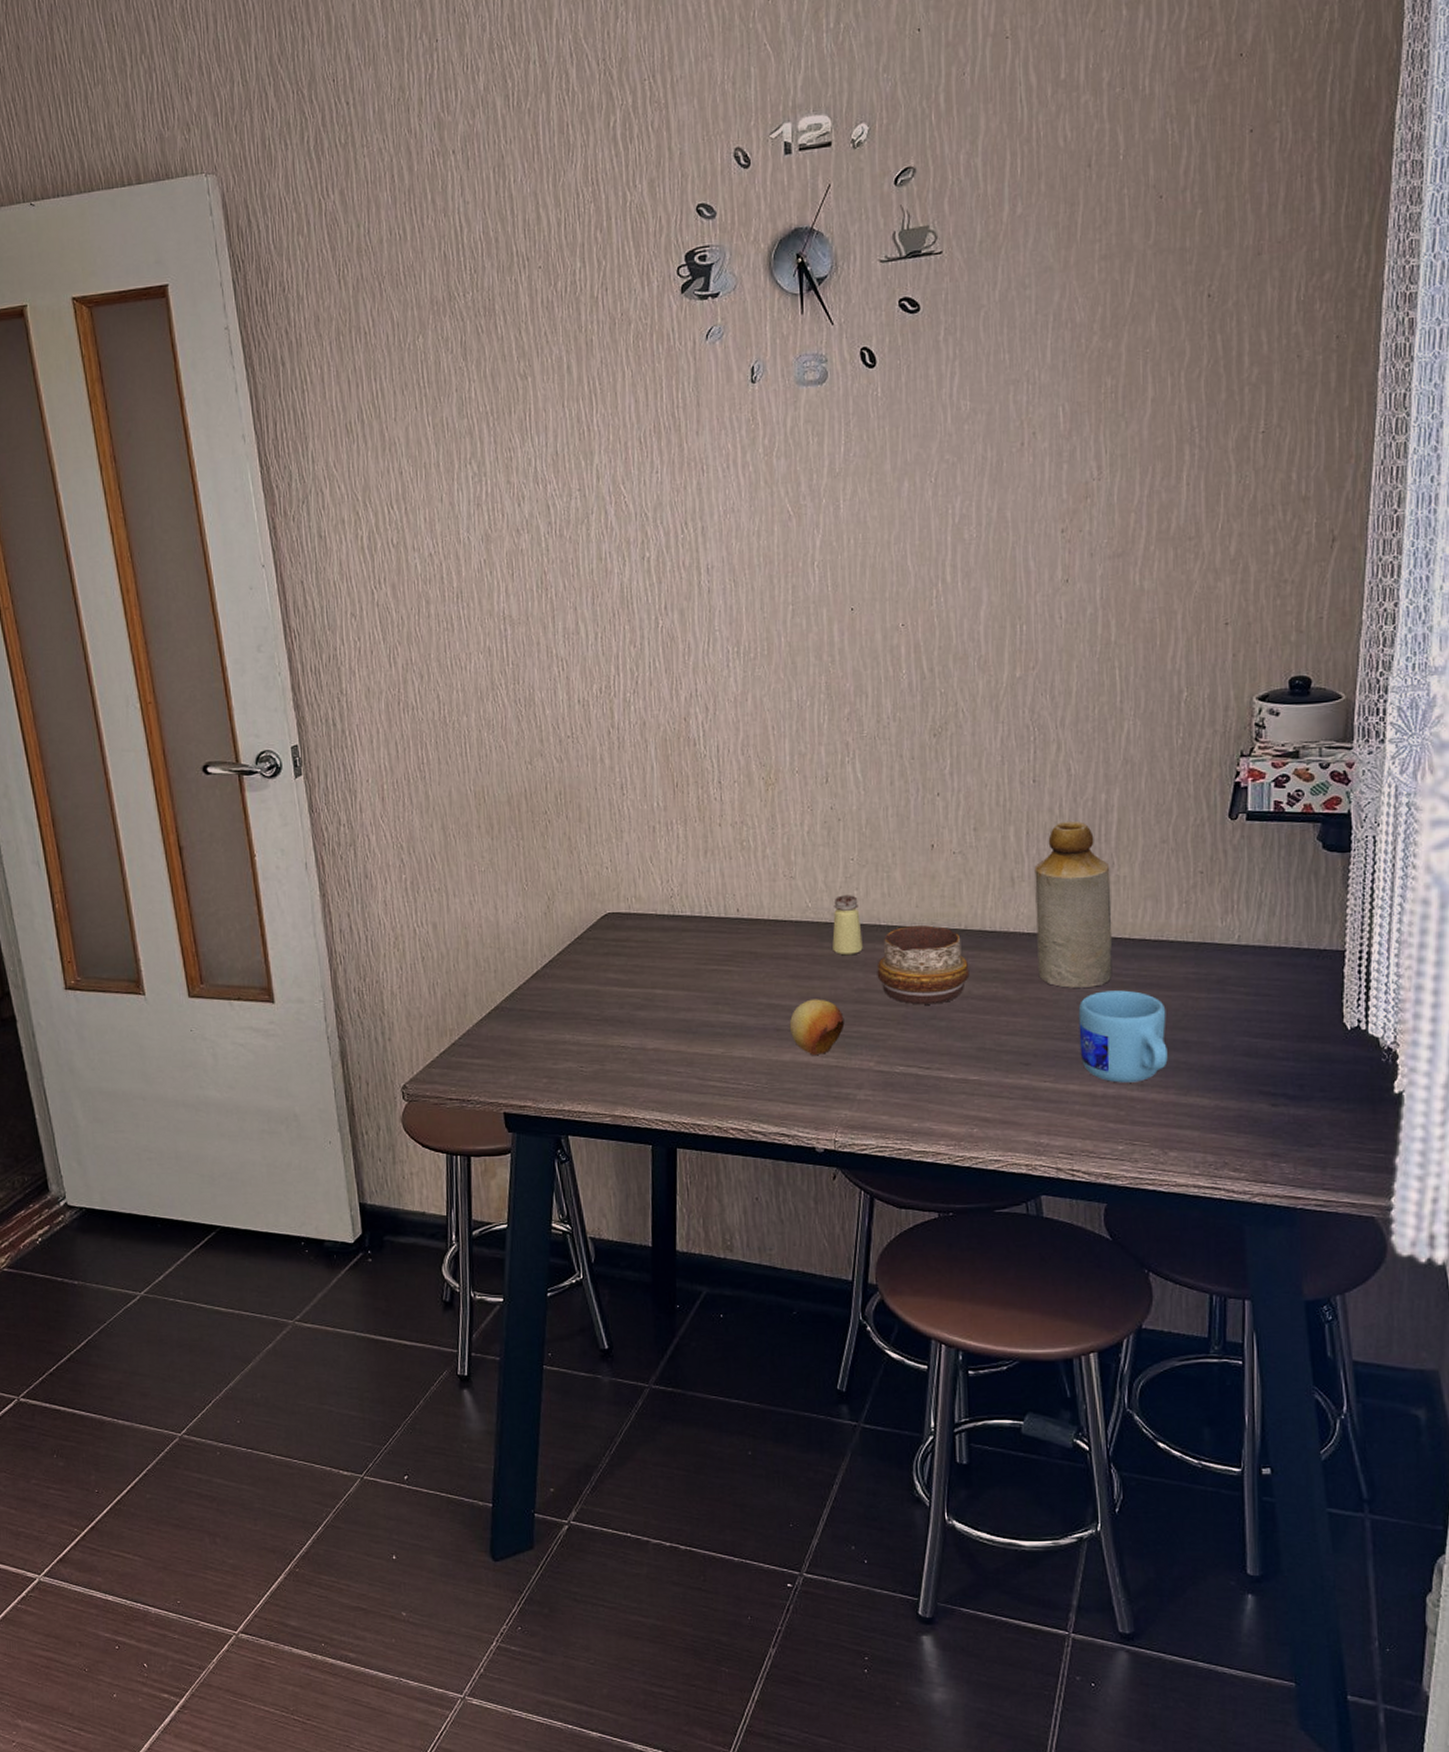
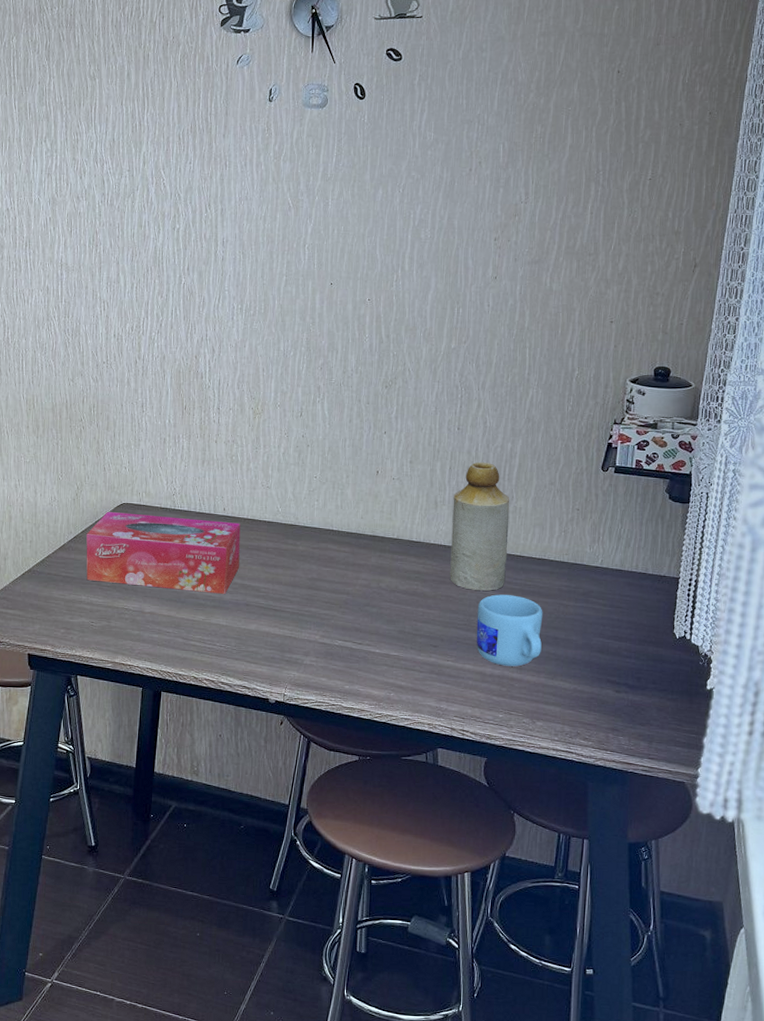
tissue box: none [565,924,763,1020] -> present [86,511,241,595]
fruit: present [789,999,845,1055] -> none [256,583,299,627]
saltshaker: present [832,895,863,956] -> none [295,504,318,552]
decorative bowl: present [877,925,970,1005] -> none [327,532,398,595]

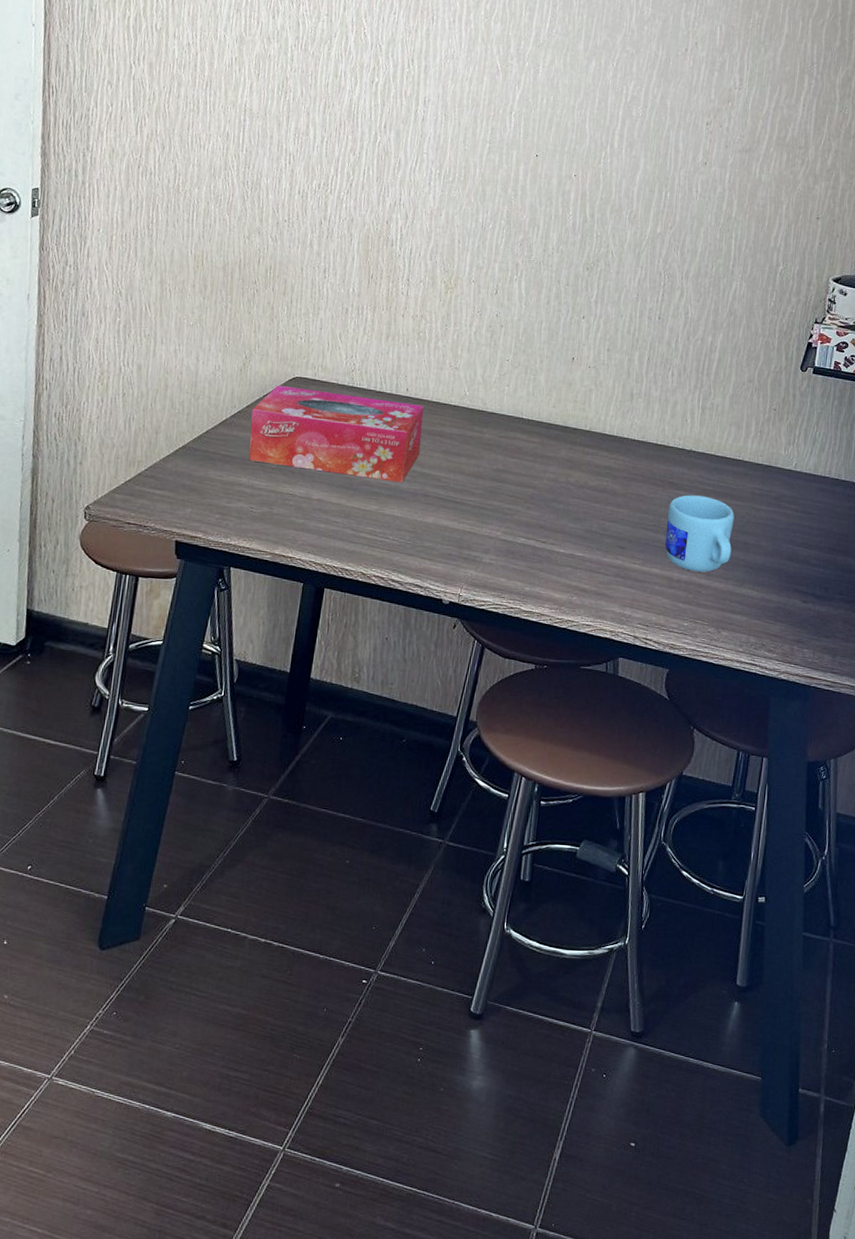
bottle: present [450,461,510,591] -> none [641,354,708,491]

